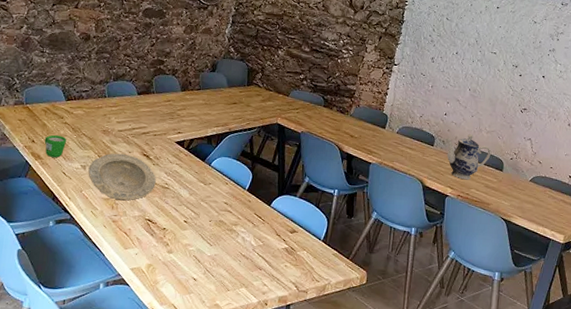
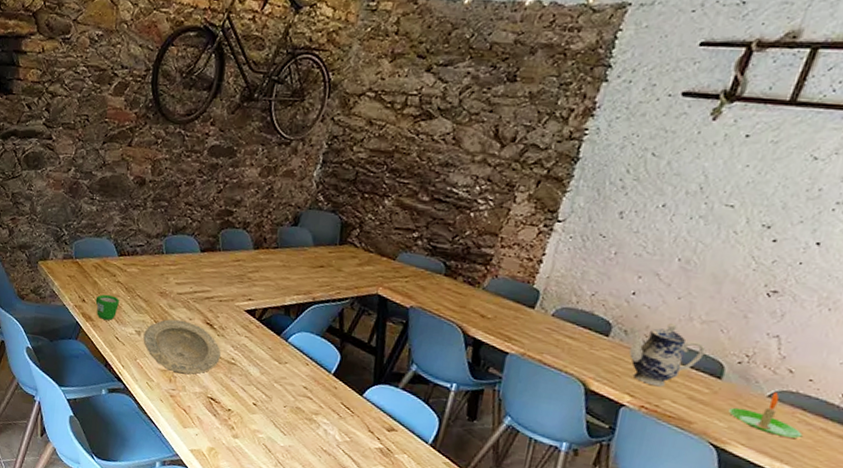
candle: none [510,178,552,209] -> present [729,392,803,439]

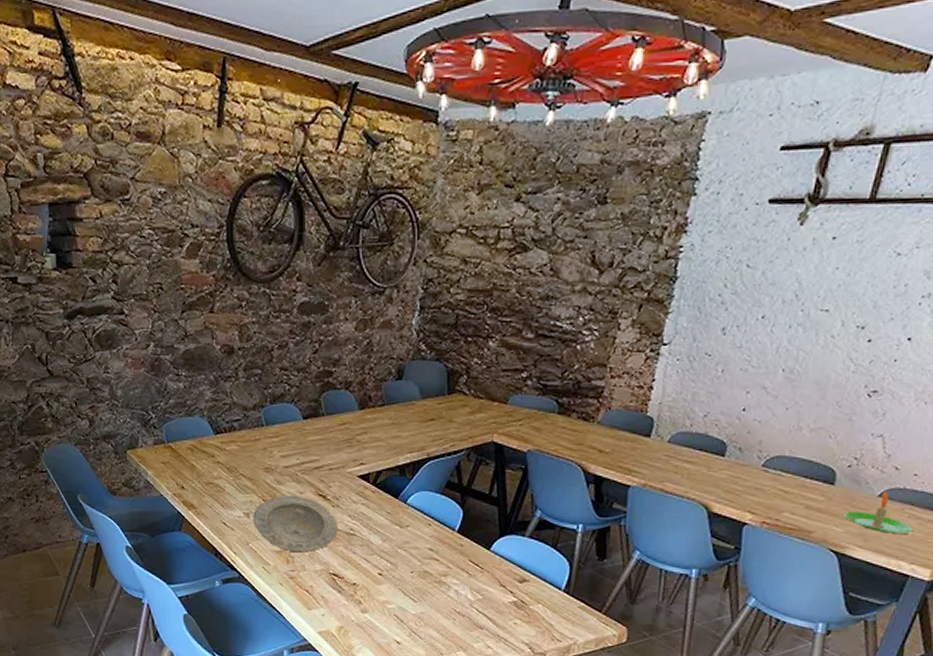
mug: present [95,294,119,320] -> none [195,477,222,505]
teapot: present [628,322,706,387] -> none [744,434,817,501]

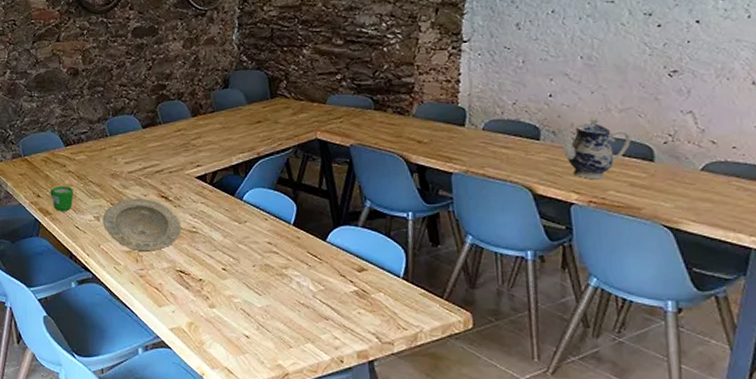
mug: none [195,477,222,505] -> present [50,185,74,211]
teapot: none [744,434,817,501] -> present [556,116,631,180]
candle: present [844,491,914,533] -> none [670,165,745,206]

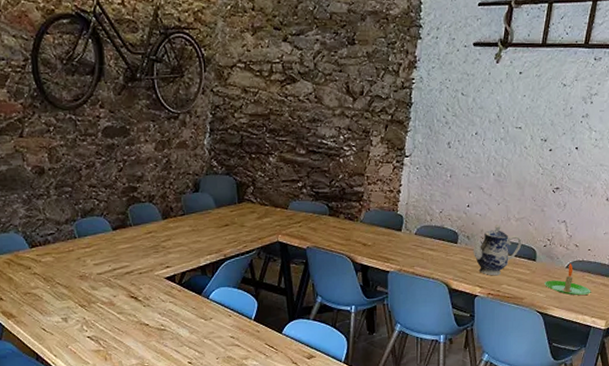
mug: present [50,185,74,211] -> none [14,288,40,314]
plate: present [102,198,181,251] -> none [70,299,150,350]
candle: none [670,165,745,206] -> present [545,263,591,295]

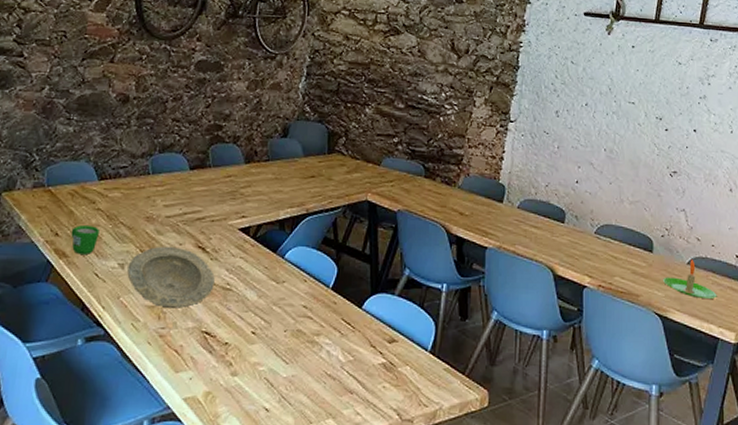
mug: none [14,288,40,314] -> present [71,224,99,254]
plate: none [70,299,150,350] -> present [127,246,215,307]
teapot: present [470,223,522,276] -> none [579,205,637,265]

